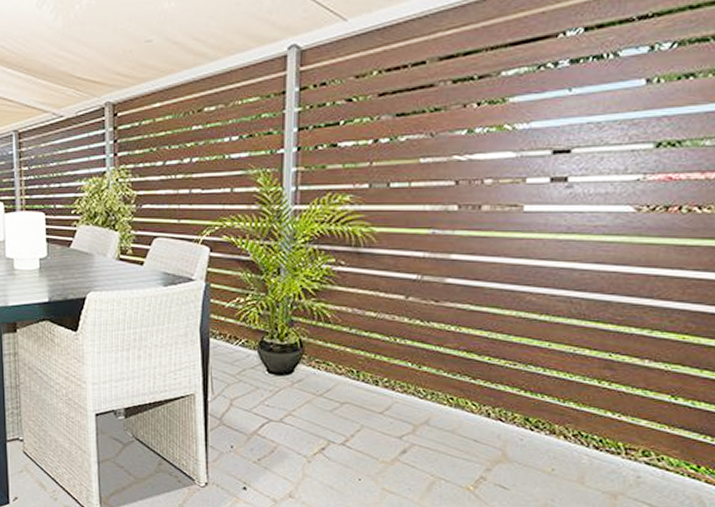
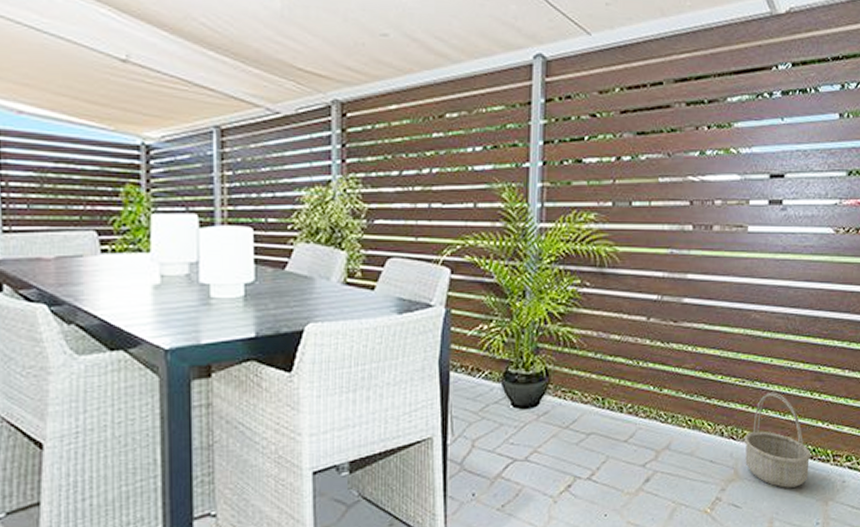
basket: none [514,377,598,477] -> present [743,392,812,488]

